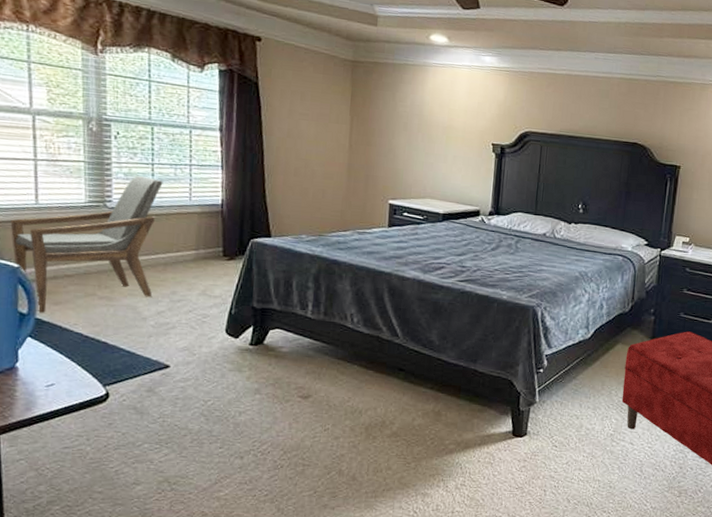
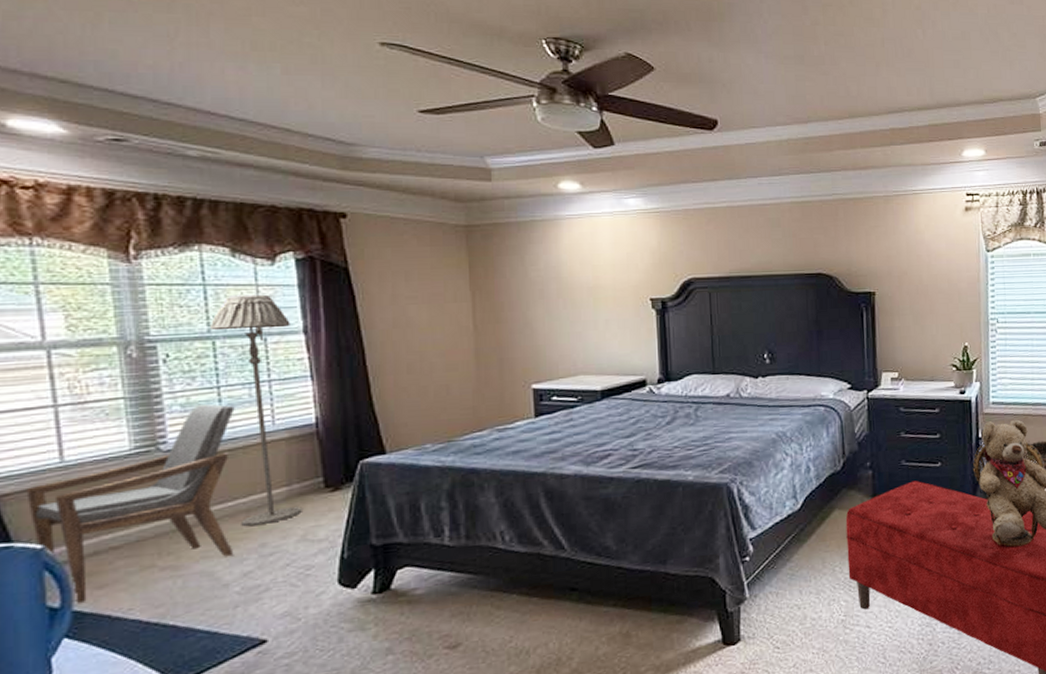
floor lamp: none [151,92,211,278] -> present [210,294,302,527]

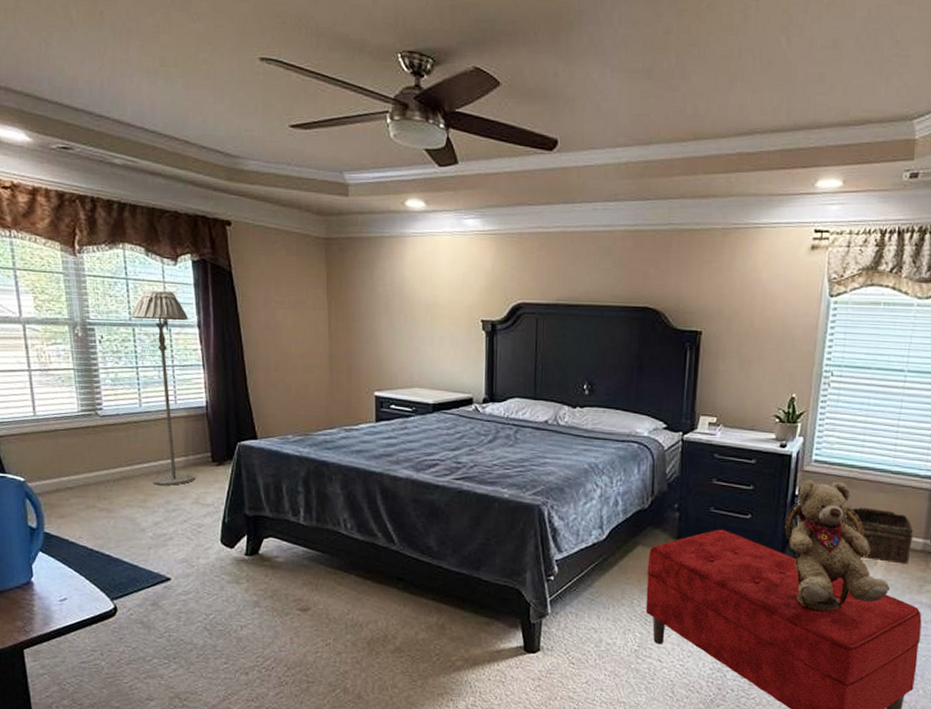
armchair: present [26,403,235,604] -> none [13,380,148,528]

